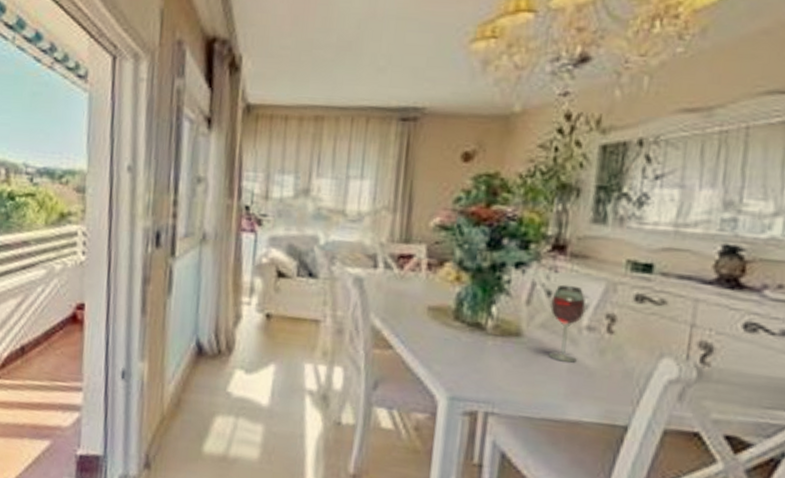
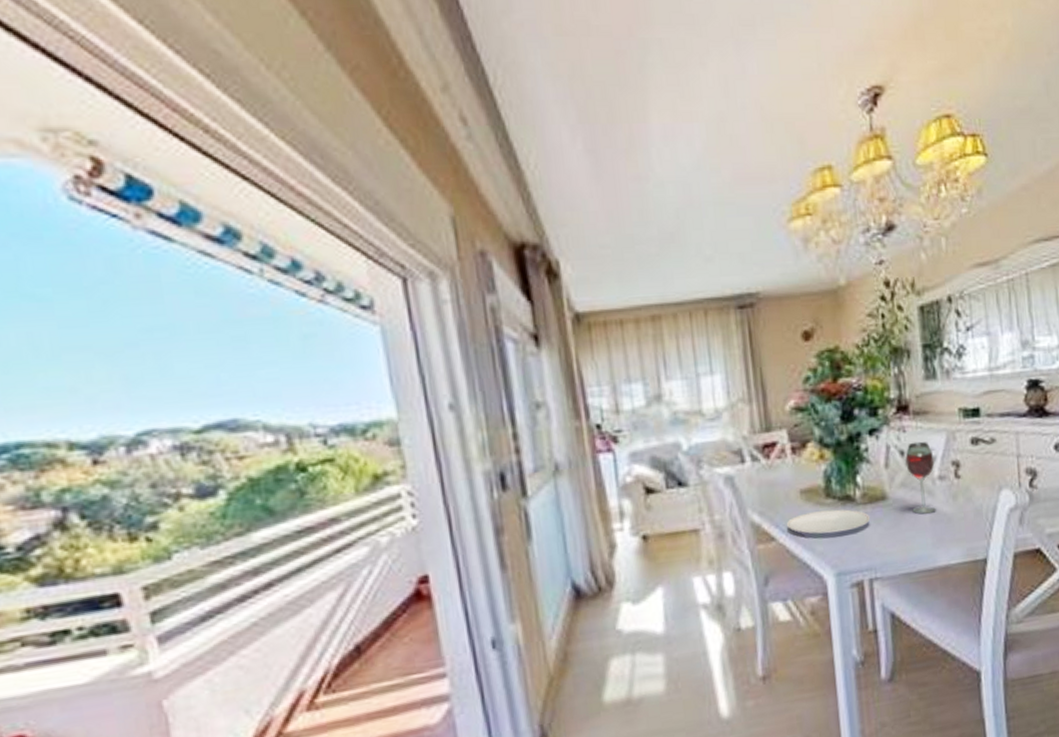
plate: none [408,330,499,359] -> present [787,509,871,534]

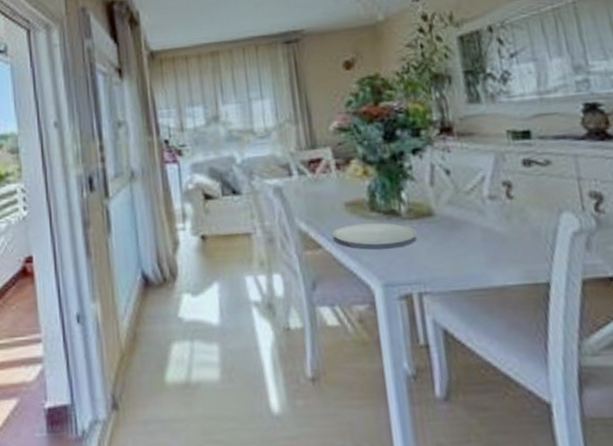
wineglass: present [905,441,936,515] -> none [451,161,488,234]

